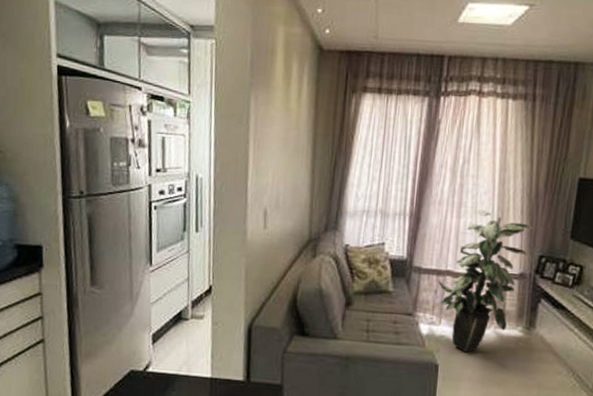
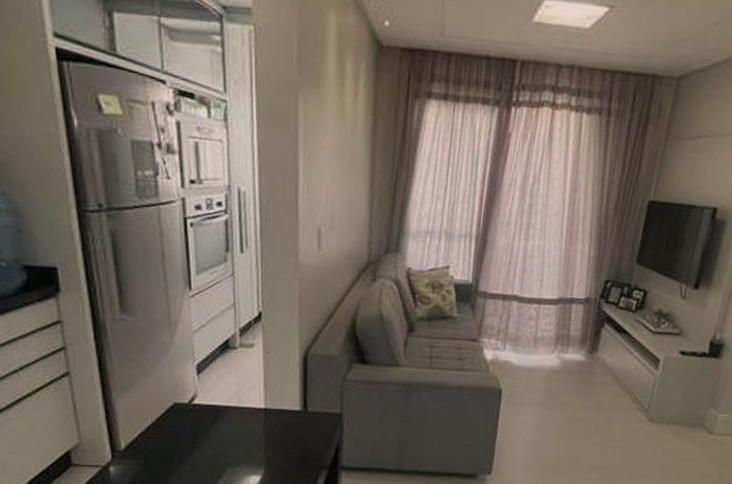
indoor plant: present [438,210,533,353] -> none [504,232,601,377]

